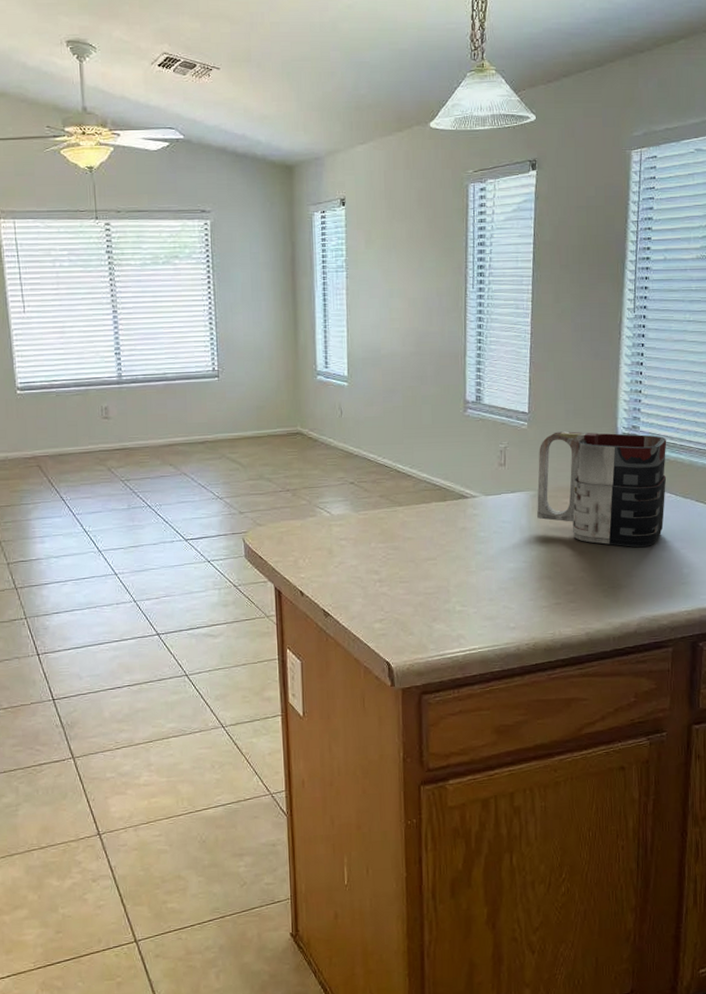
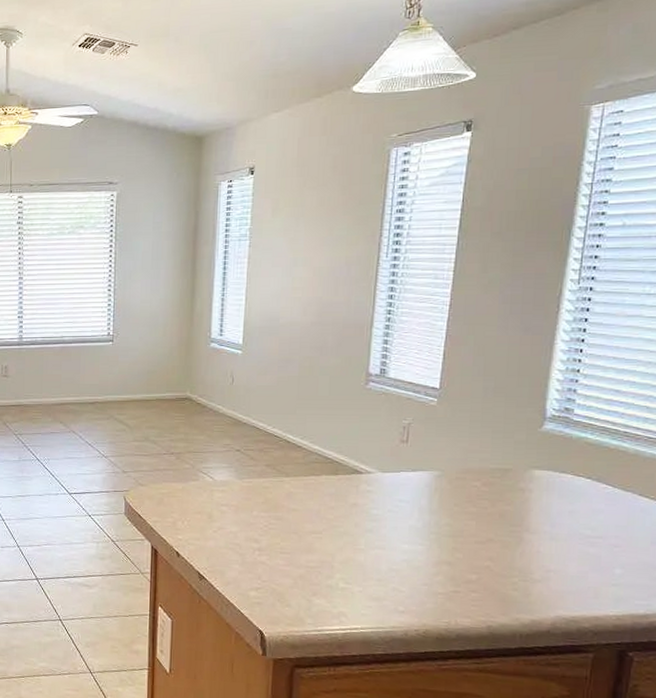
mug: present [537,431,667,547] -> none [440,410,608,540]

